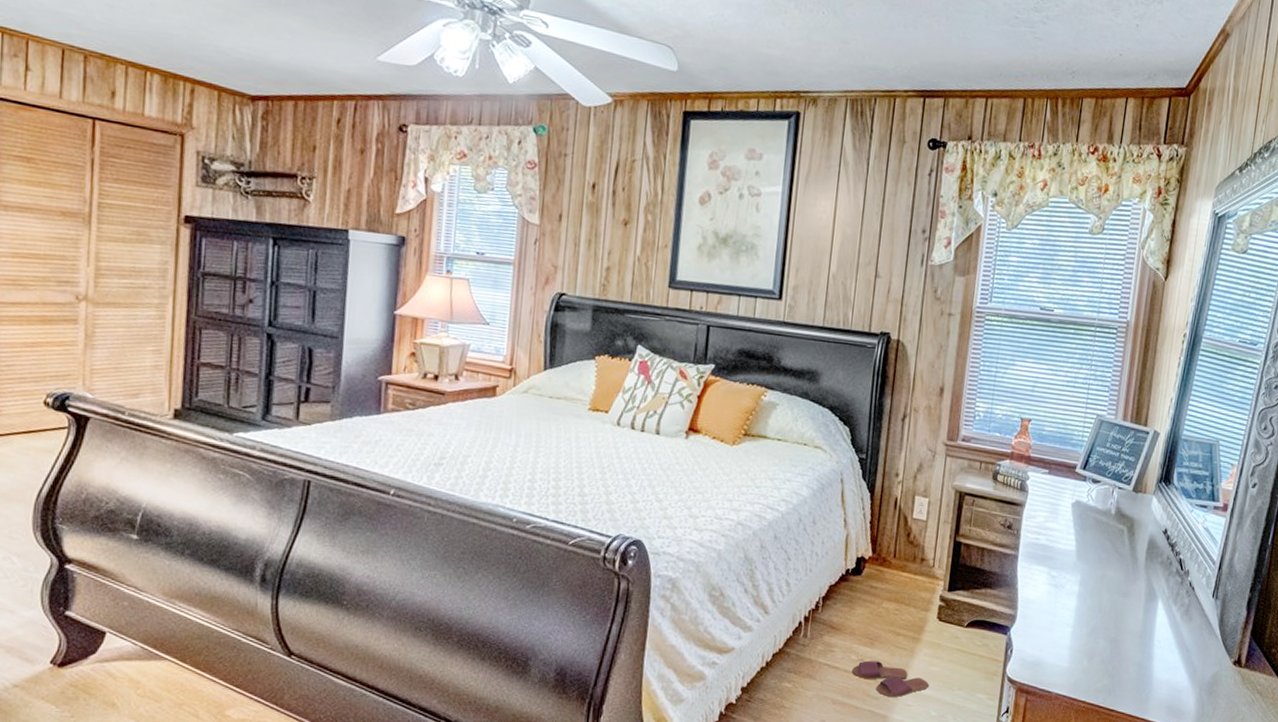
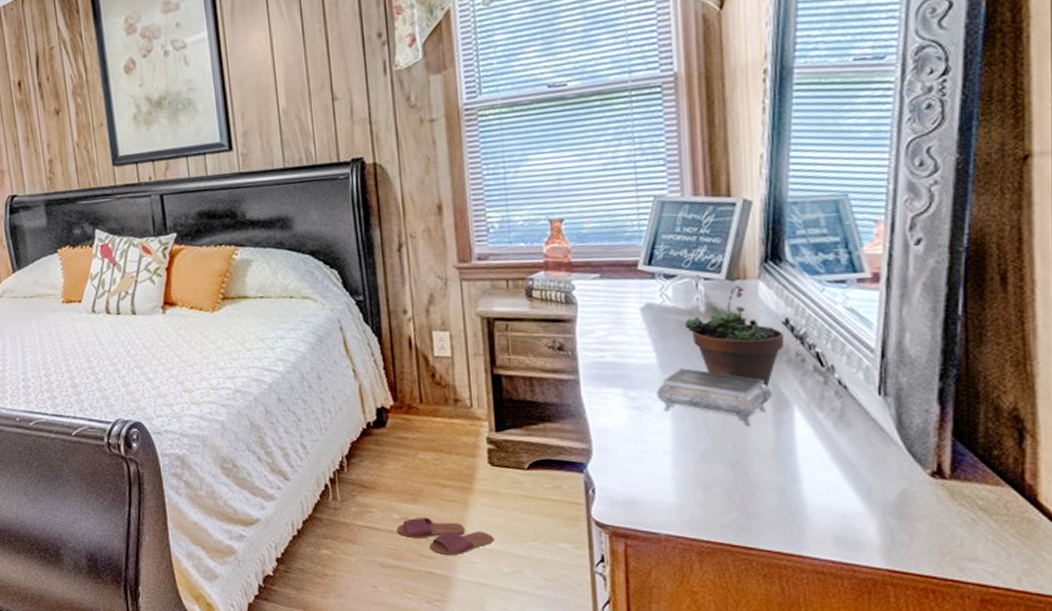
jewelry box: none [1070,557,1147,610] -> present [657,368,772,426]
succulent plant: none [1099,497,1163,582] -> present [684,285,785,388]

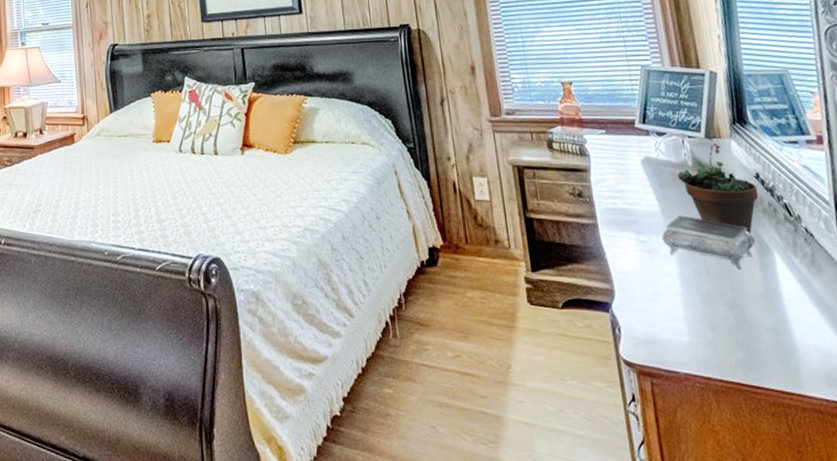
slippers: present [397,517,495,555] -> none [451,356,539,394]

